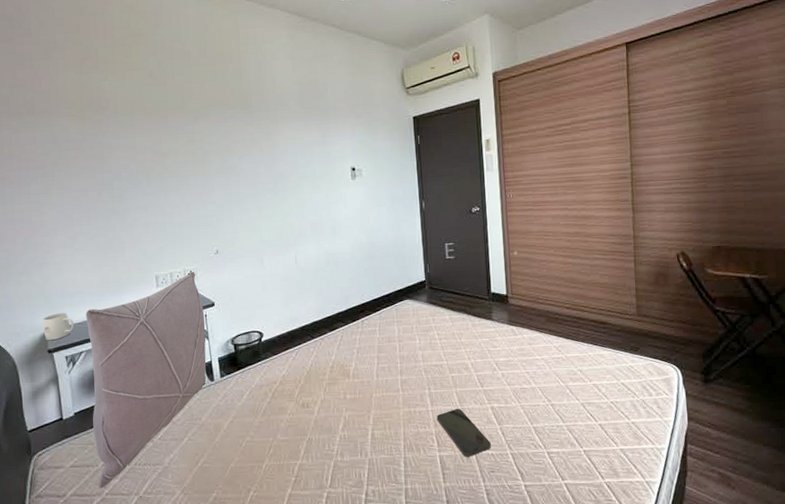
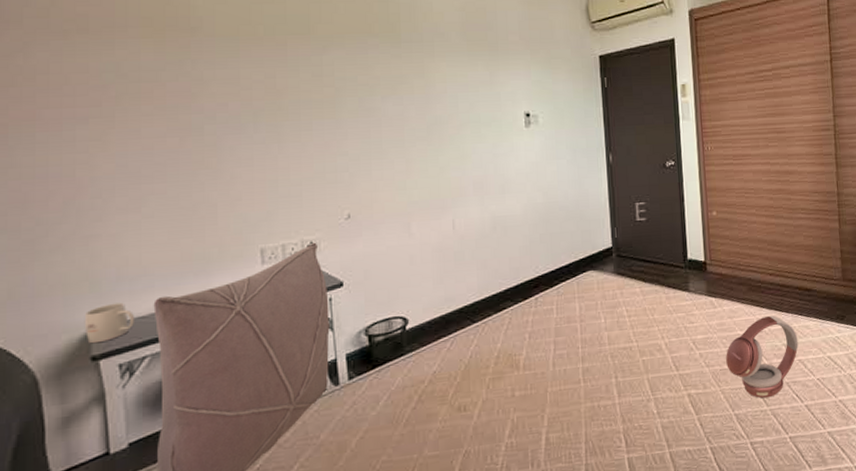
phone: present [436,408,491,457] -> none [625,398,688,457]
headphones: none [525,344,593,416] -> present [726,315,799,399]

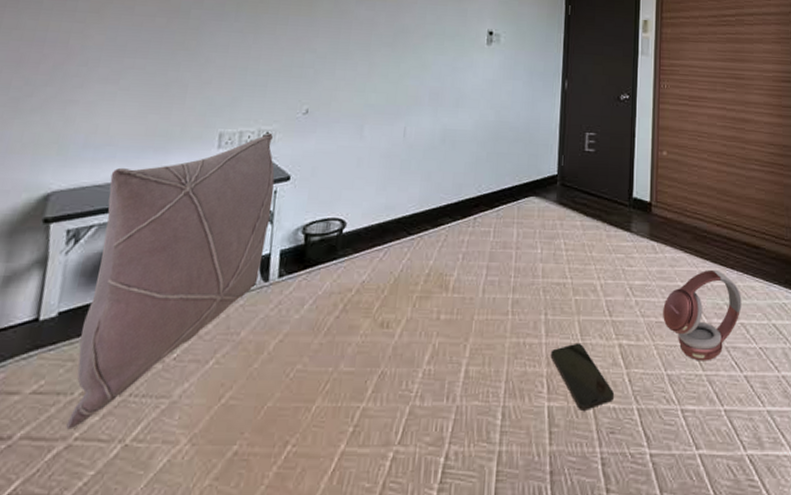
mug: present [84,302,135,344] -> none [44,168,92,206]
phone: none [625,398,688,457] -> present [550,343,614,410]

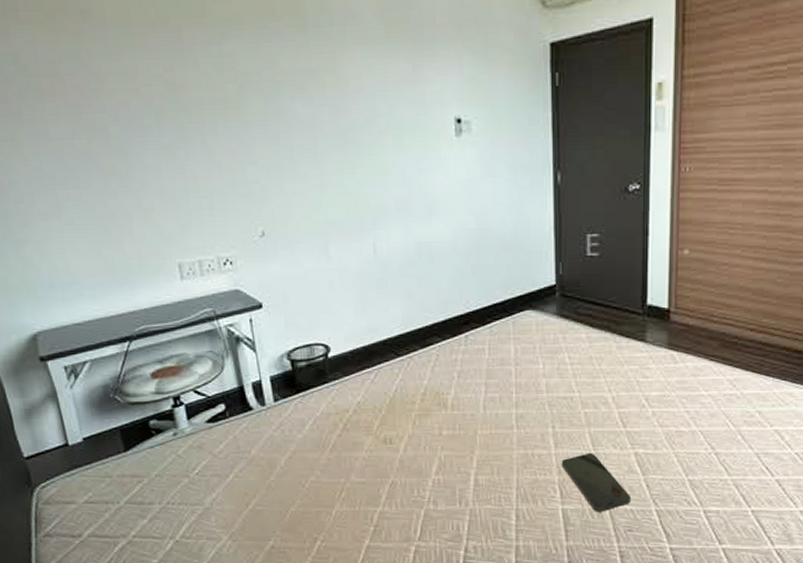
pillow: present [66,133,275,430] -> none [85,259,255,530]
headphones: present [663,269,742,361] -> none [684,377,777,467]

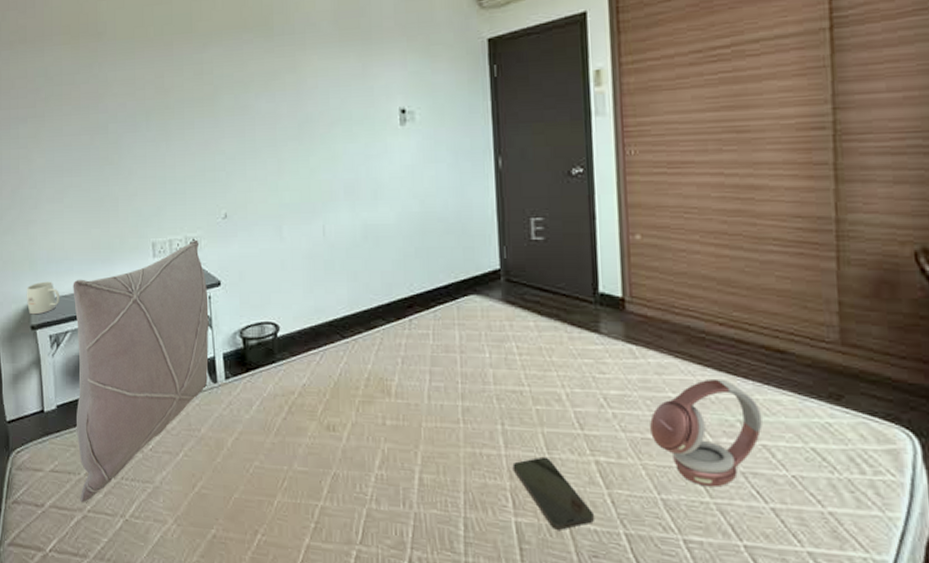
mug: none [27,308,73,345] -> present [26,281,60,315]
pillow: none [85,259,255,530] -> present [73,239,209,503]
headphones: none [684,377,777,467] -> present [650,378,763,488]

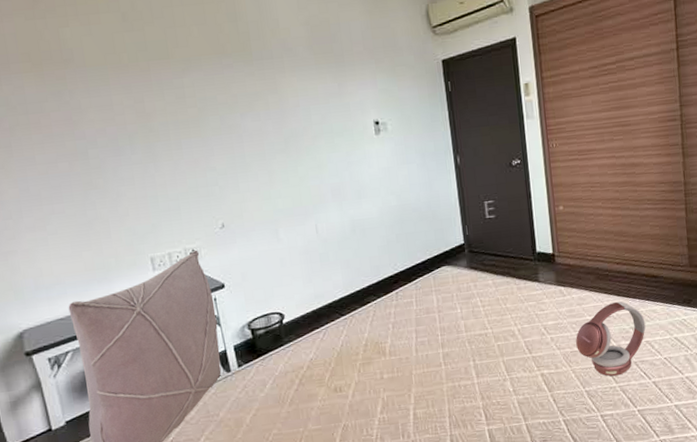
mug: present [26,281,60,315] -> none [14,307,56,342]
phone: present [512,456,594,530] -> none [483,378,542,428]

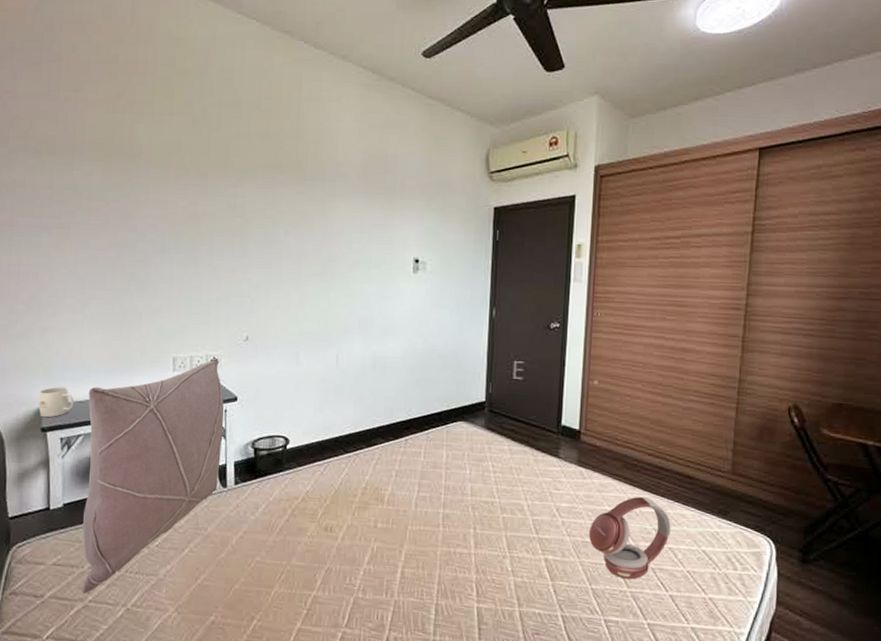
mug: none [14,307,56,342] -> present [38,386,75,418]

